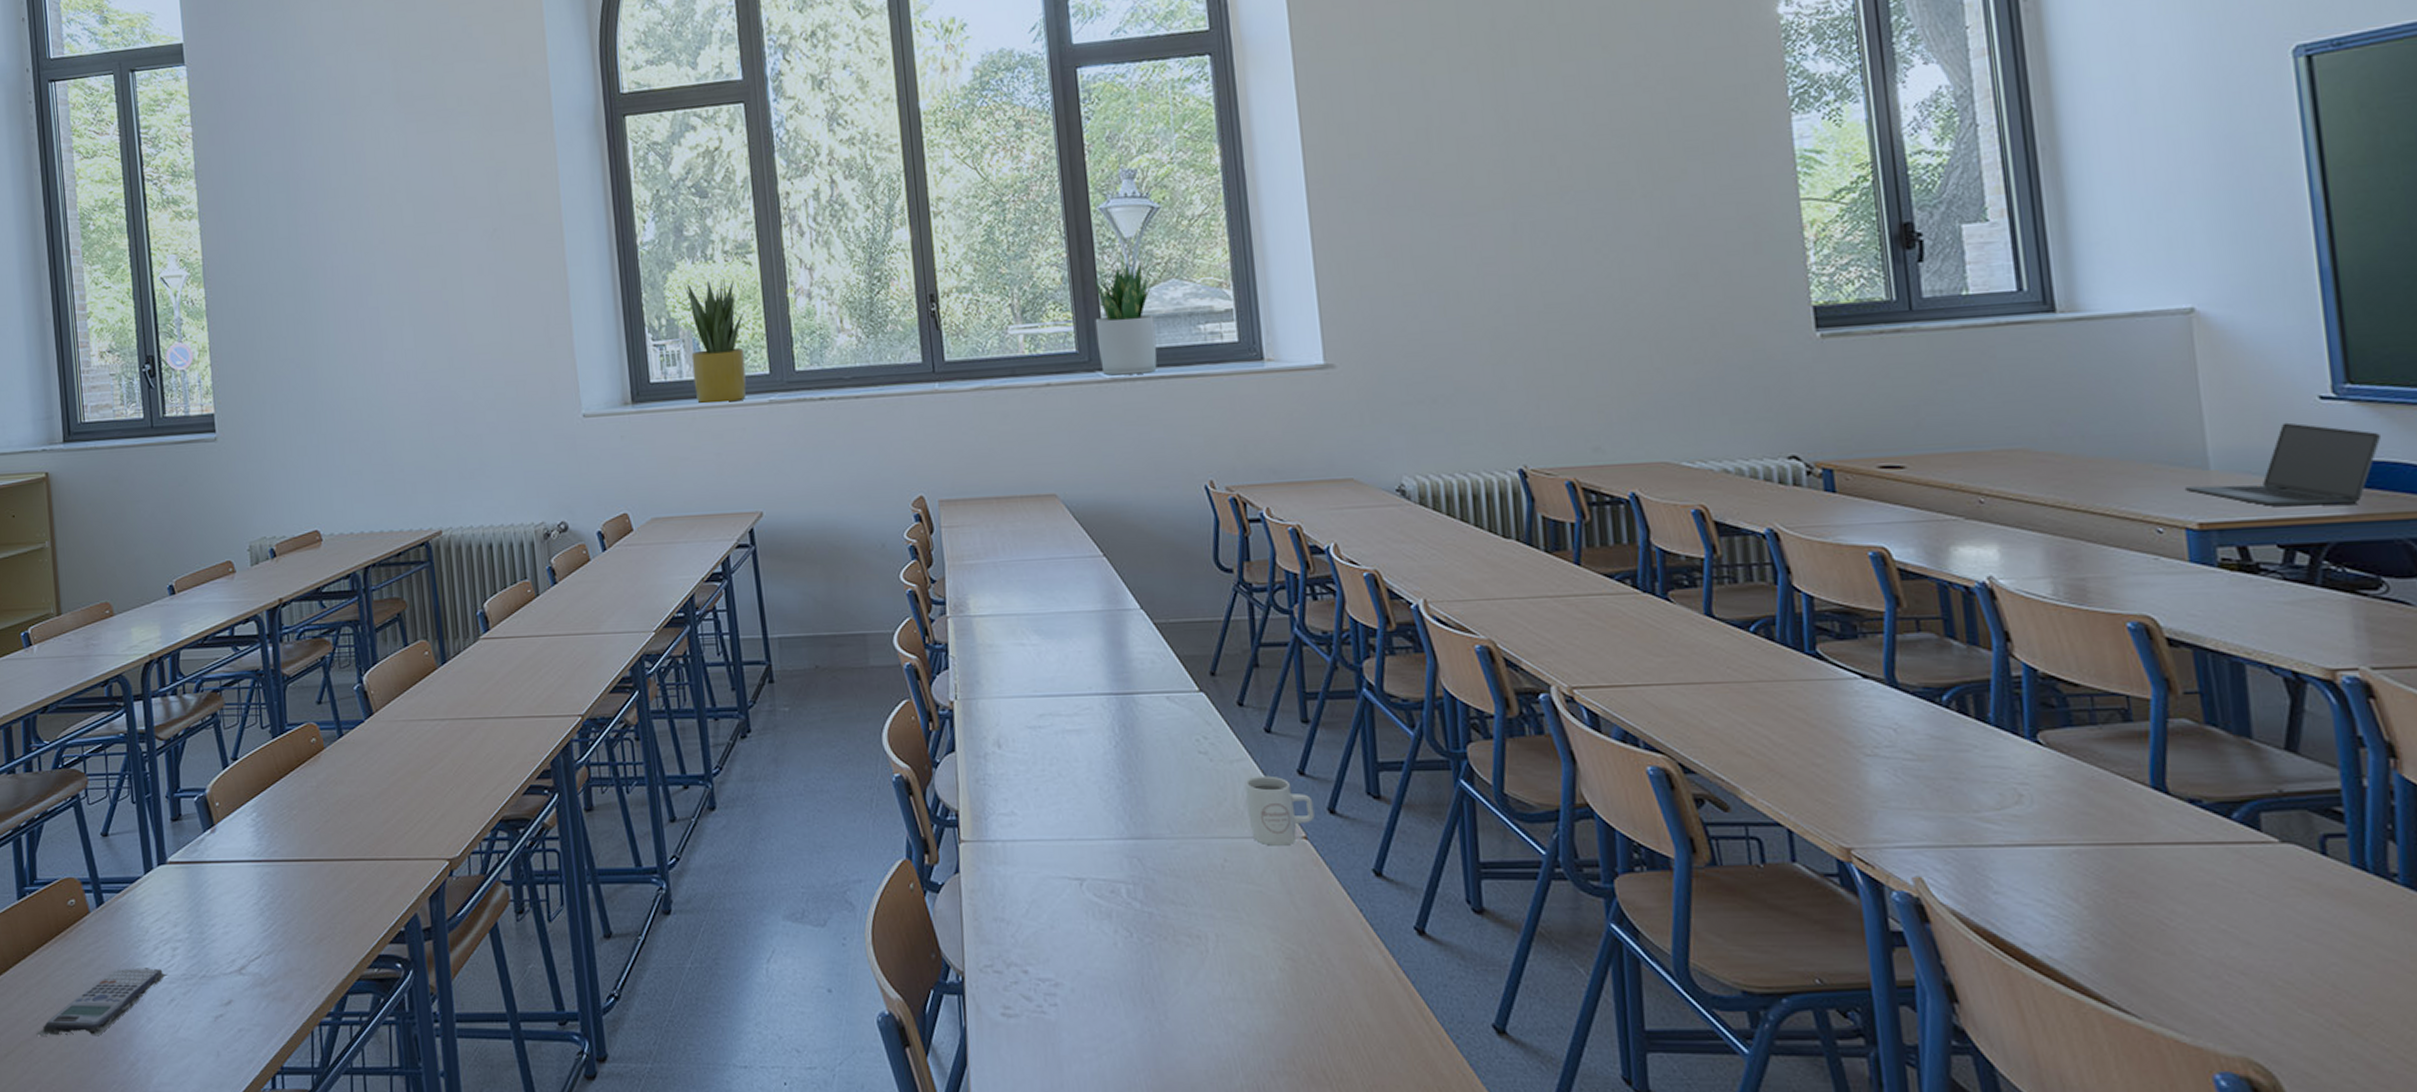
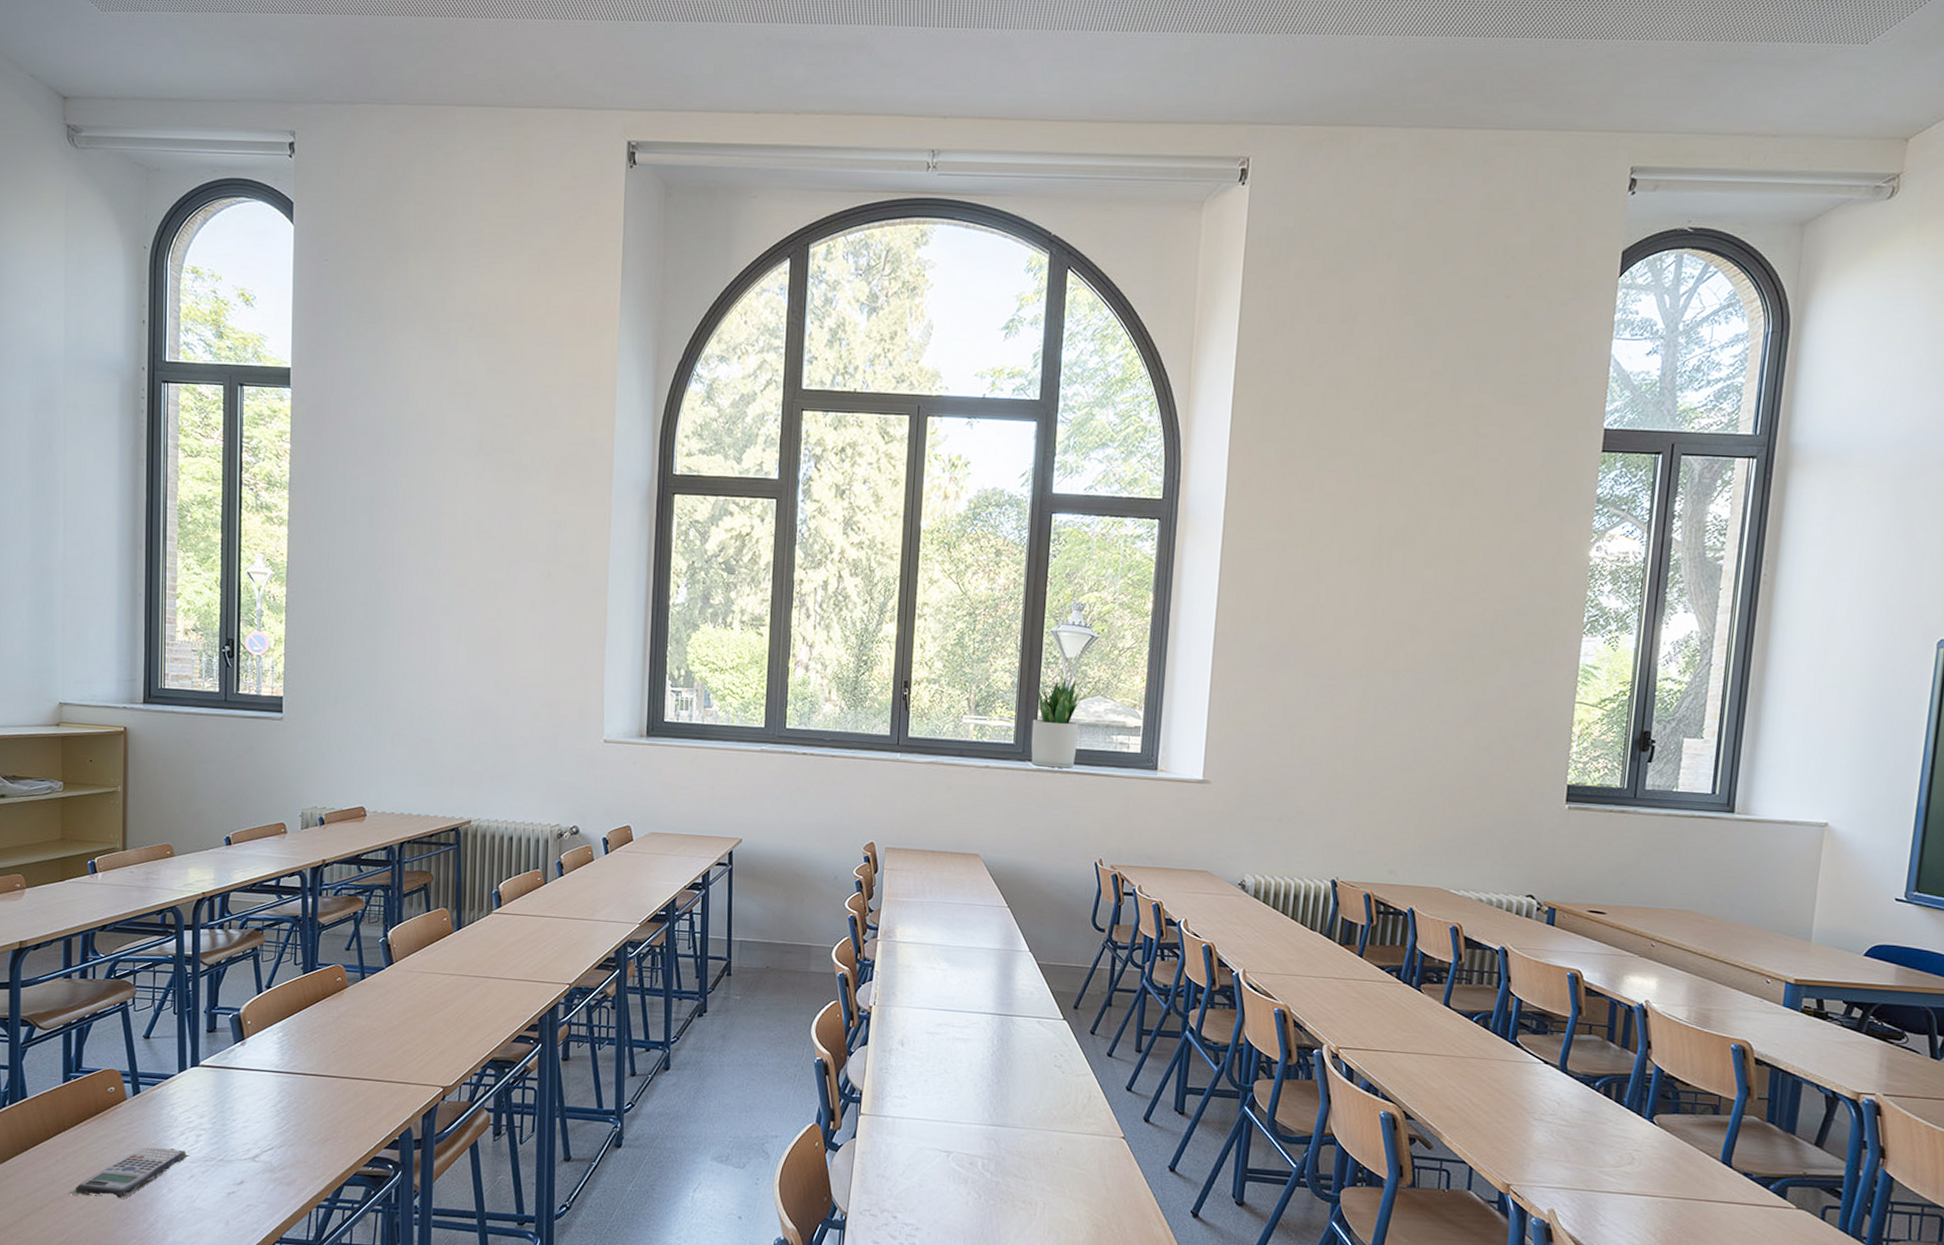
planter: present [683,277,747,404] -> none [700,642,752,747]
mug: present [1245,775,1315,846] -> none [1083,1088,1134,1142]
laptop: present [2186,422,2382,507] -> none [1792,914,1929,978]

